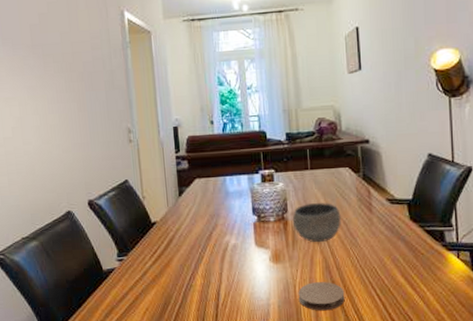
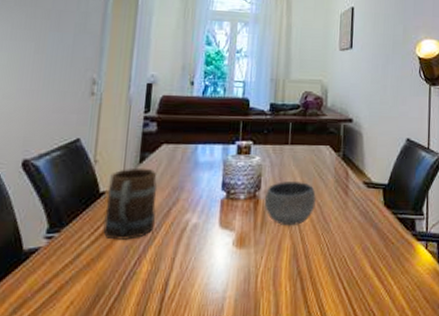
mug: none [157,200,200,260] -> present [103,167,158,240]
coaster: present [298,282,345,311] -> none [259,272,310,307]

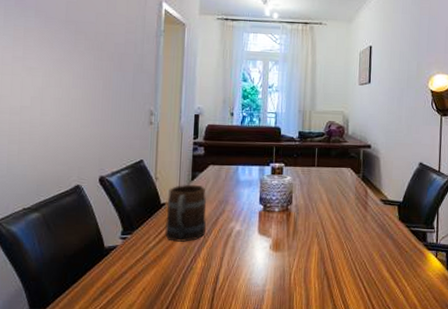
bowl: present [264,182,316,226] -> none [295,198,339,235]

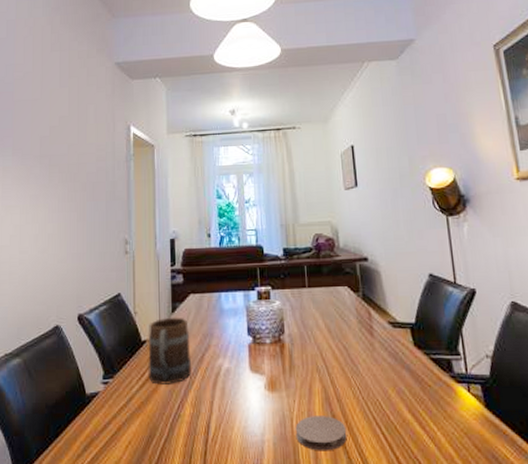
coaster: none [292,272,335,300] -> present [295,416,347,451]

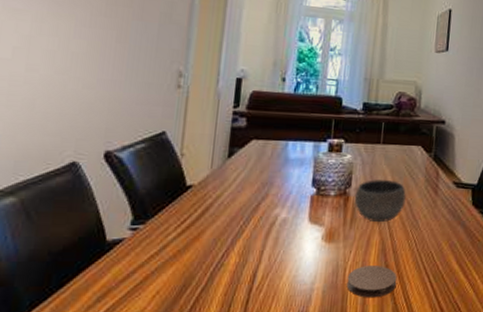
mug: present [148,317,191,385] -> none [190,162,247,233]
bowl: none [289,324,341,370] -> present [354,180,406,223]

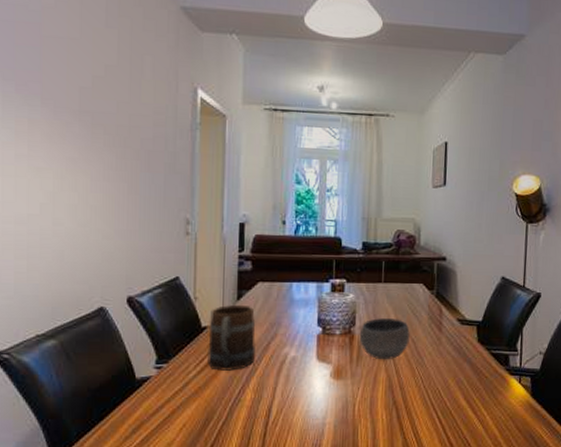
mug: none [190,162,247,233] -> present [207,304,256,371]
coaster: present [346,266,397,298] -> none [356,402,406,433]

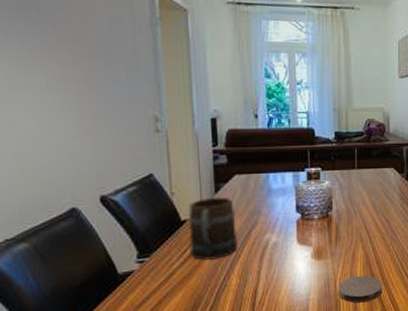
coaster: none [356,402,406,433] -> present [338,275,383,303]
bowl: present [359,318,410,360] -> none [336,201,384,239]

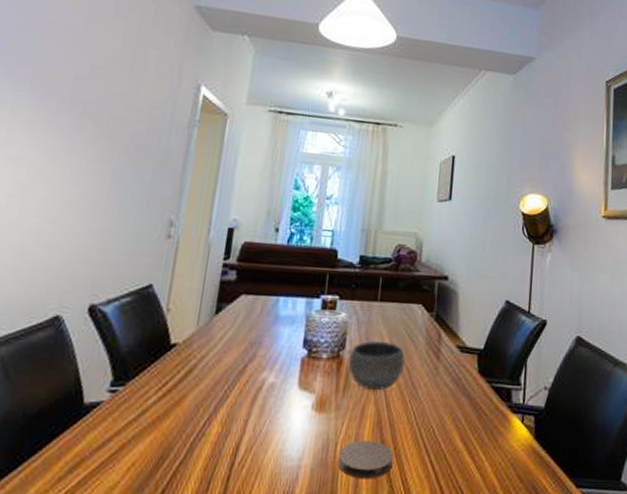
mug: present [188,197,237,260] -> none [171,318,234,398]
bowl: none [336,201,384,239] -> present [348,341,405,391]

